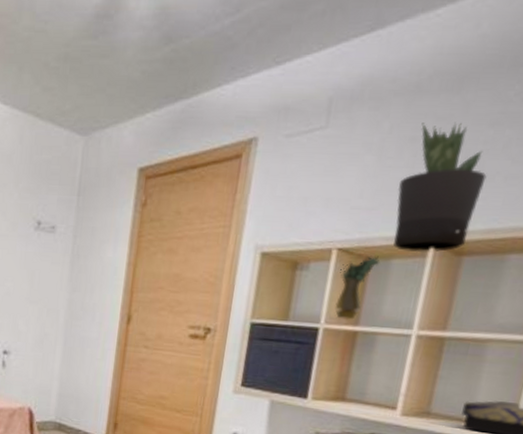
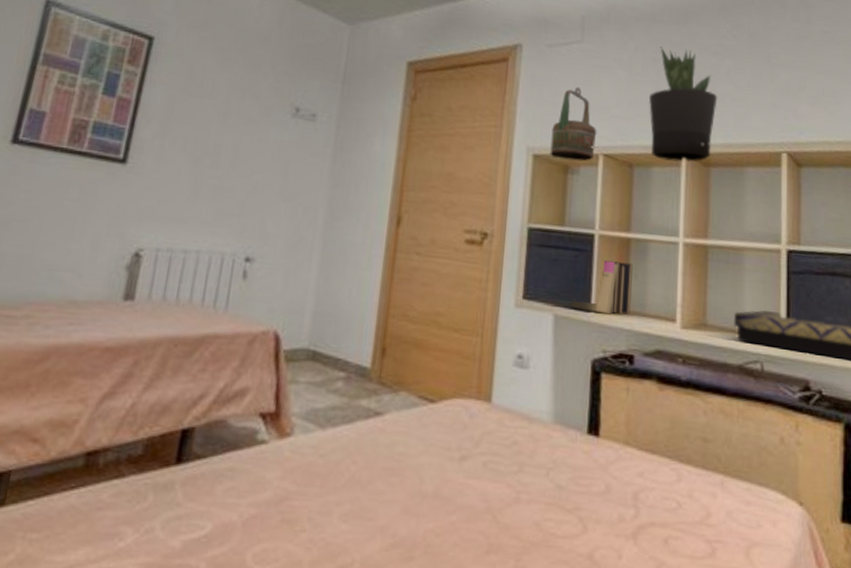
decorative basket: none [279,179,334,257] -> present [550,87,597,162]
books: none [288,353,357,401] -> present [571,261,633,314]
vase: present [334,255,381,320] -> none [607,163,642,226]

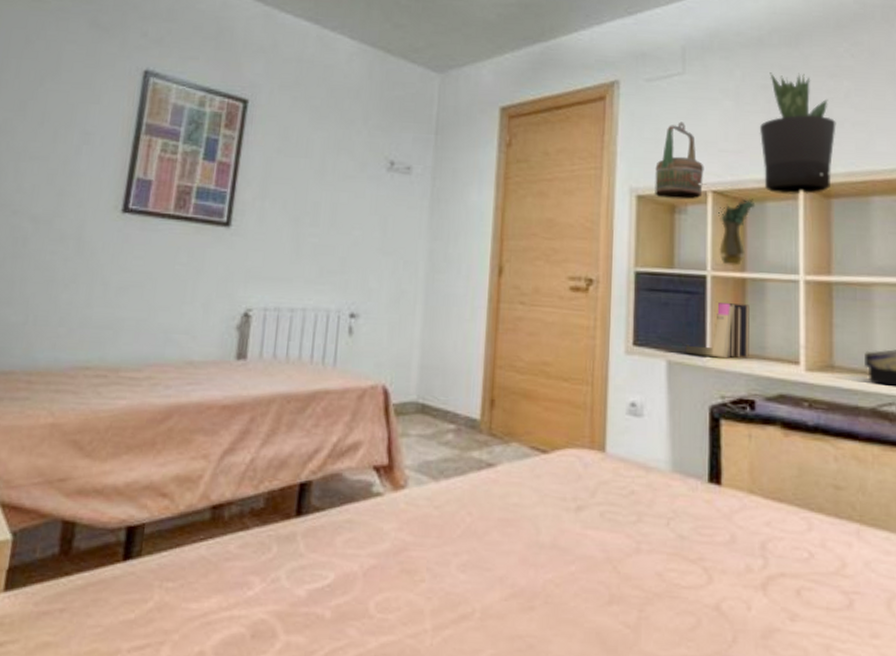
vase: none [607,163,642,226] -> present [718,198,756,266]

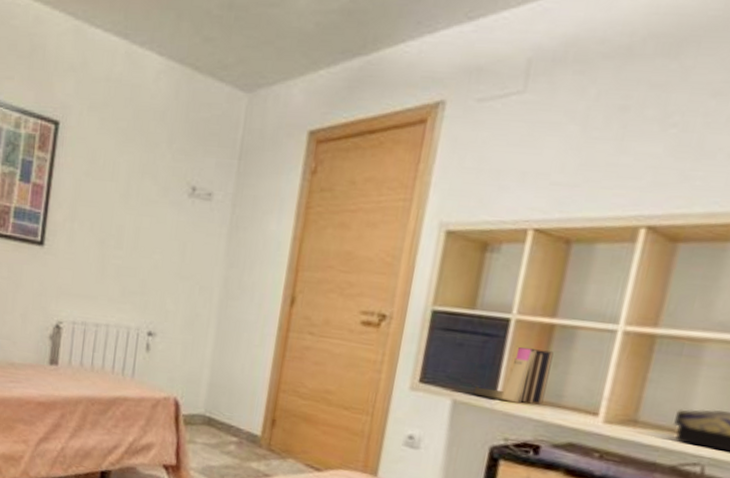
decorative basket: present [655,121,704,200] -> none [466,149,530,238]
vase: present [718,198,756,266] -> none [529,238,583,311]
planter: present [759,72,836,195] -> none [598,90,707,237]

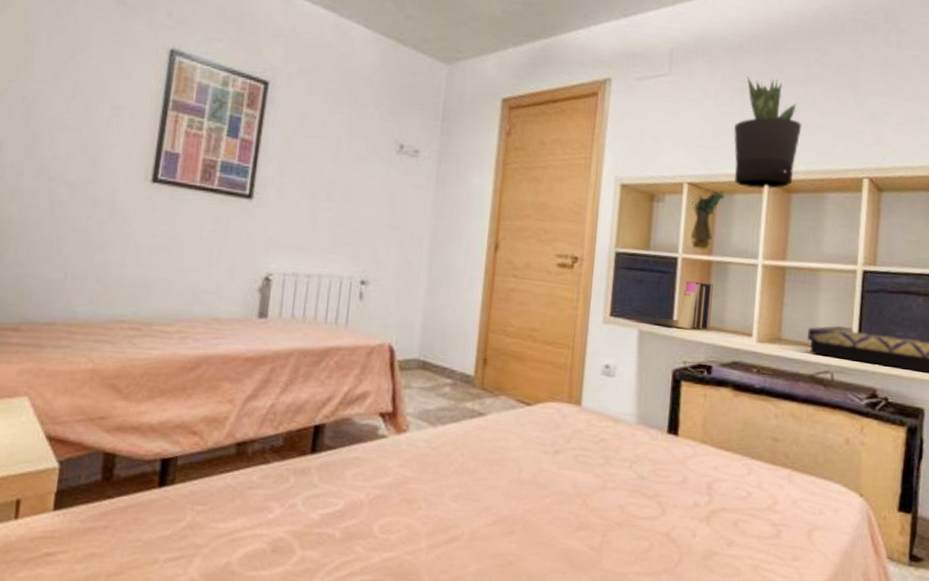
vase: none [529,238,583,311] -> present [690,190,725,250]
planter: none [598,90,707,237] -> present [733,77,802,189]

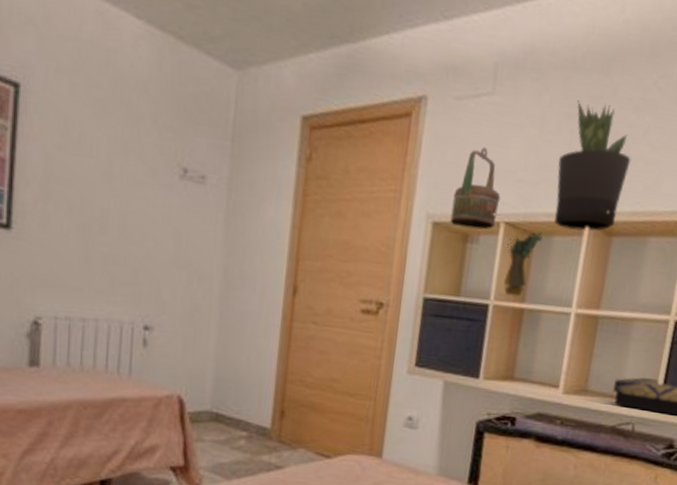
decorative basket: none [637,118,683,190] -> present [450,147,501,230]
books: present [655,281,713,330] -> none [461,330,524,381]

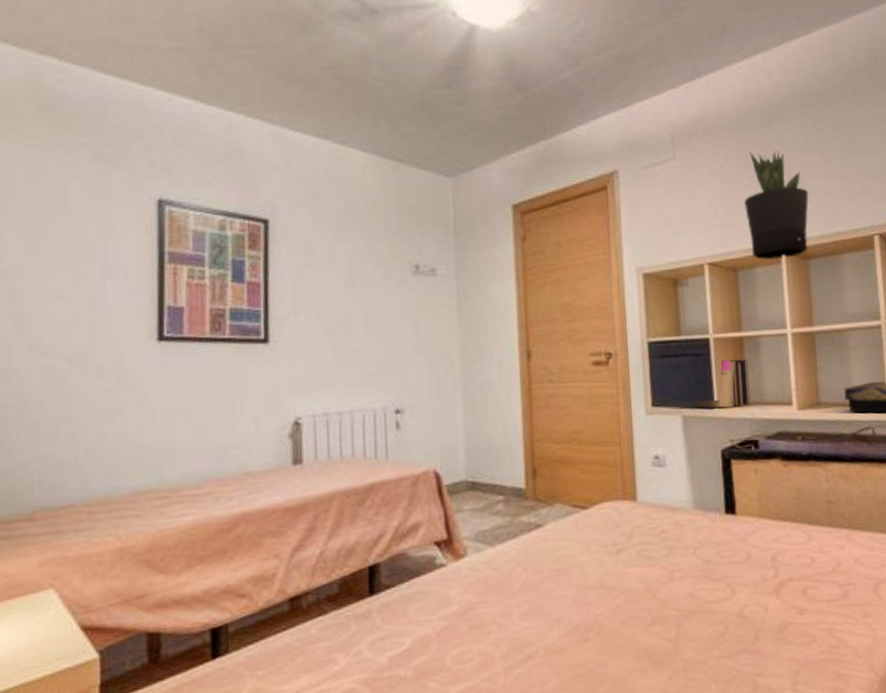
decorative basket: present [450,147,501,230] -> none [657,203,700,274]
books: none [461,330,524,381] -> present [696,359,751,409]
vase: present [503,231,543,297] -> none [715,266,746,327]

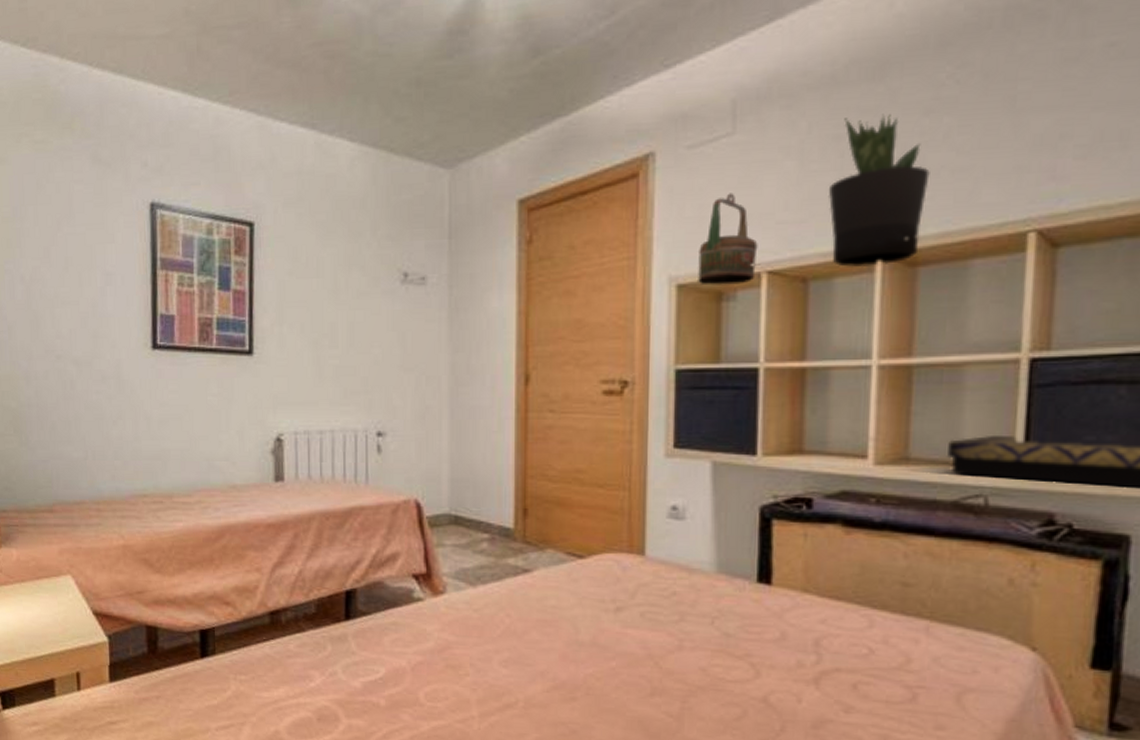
decorative basket: none [657,203,700,274] -> present [698,193,758,285]
books: present [696,359,751,409] -> none [732,397,809,456]

